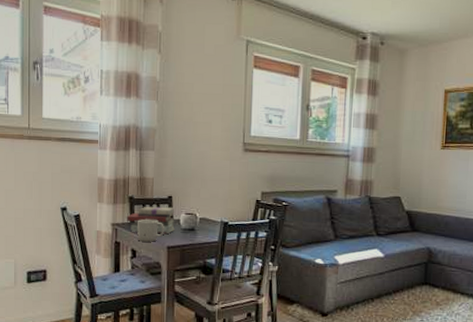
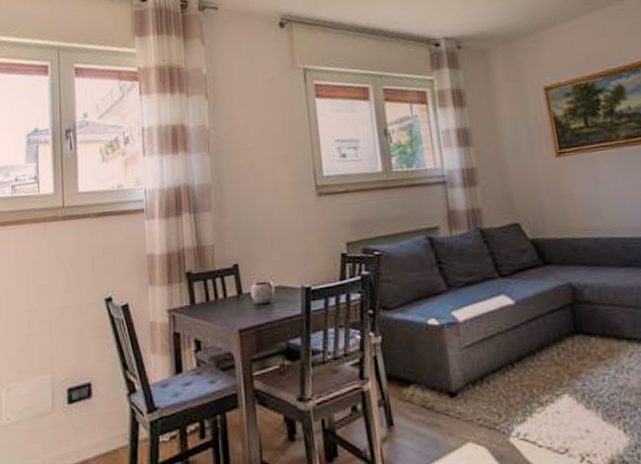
books: present [126,206,175,235] -> none [185,277,246,317]
mug: present [137,219,164,242] -> none [199,296,233,328]

